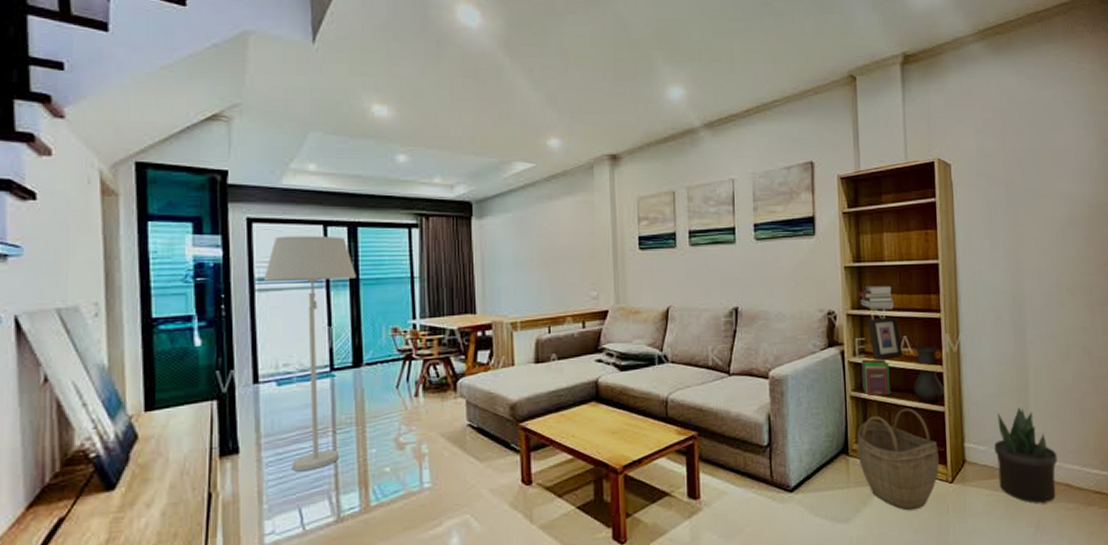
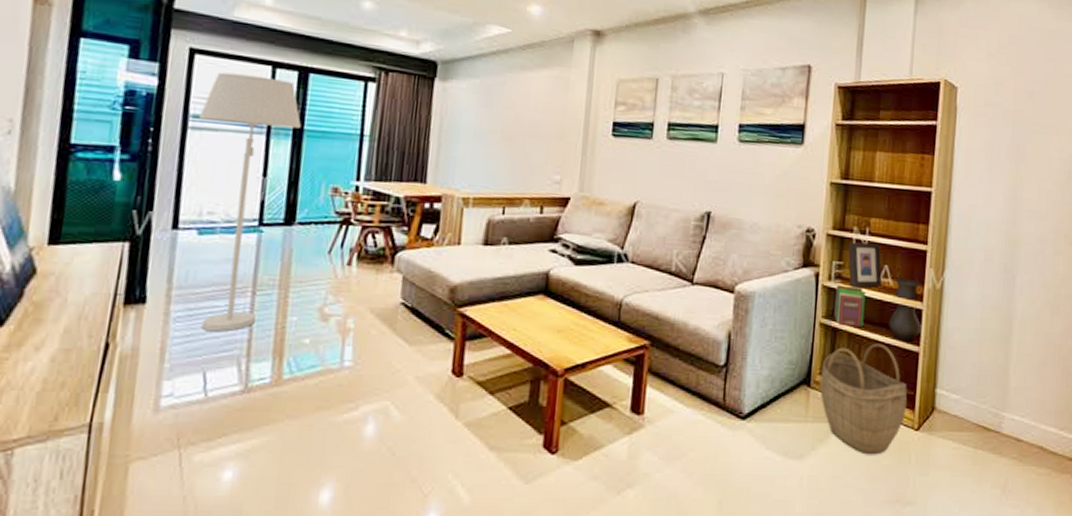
books: present [857,285,895,310] -> none [840,206,880,235]
planter: present [994,407,1057,503] -> none [968,358,1034,464]

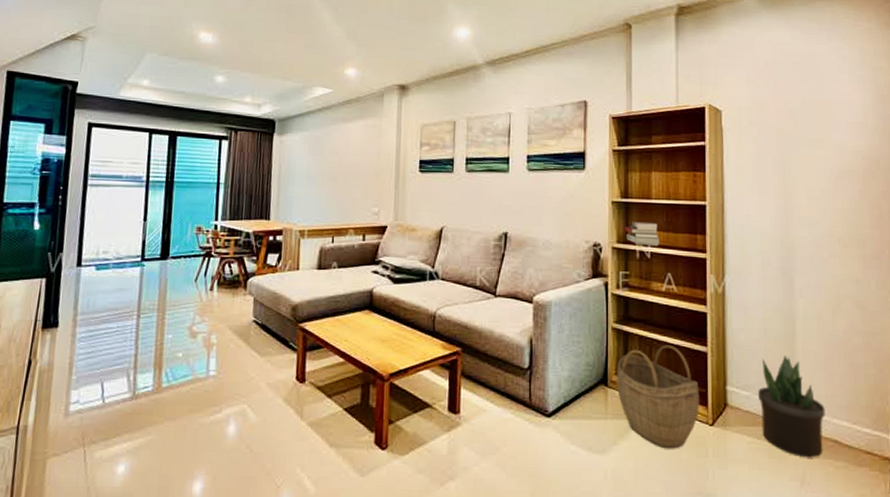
floor lamp: present [199,72,301,332] -> none [96,140,172,349]
books: present [834,285,866,327] -> none [624,293,652,331]
books: none [840,206,880,235] -> present [623,221,660,247]
picture frame: present [847,242,883,288] -> none [632,253,667,295]
vase: present [888,277,922,342] -> none [675,284,707,343]
planter: none [968,358,1034,464] -> present [758,355,825,457]

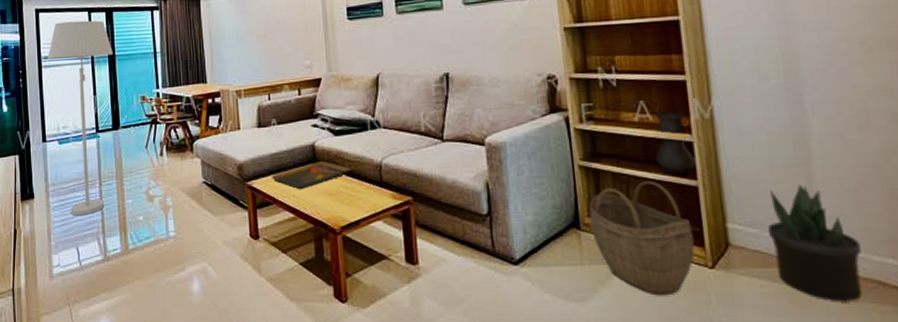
floor lamp: none [96,140,172,349] -> present [48,20,113,216]
decorative tray: none [325,308,406,334] -> present [270,161,351,189]
books: present [623,221,660,247] -> none [580,46,627,73]
vase: none [675,284,707,343] -> present [652,111,695,176]

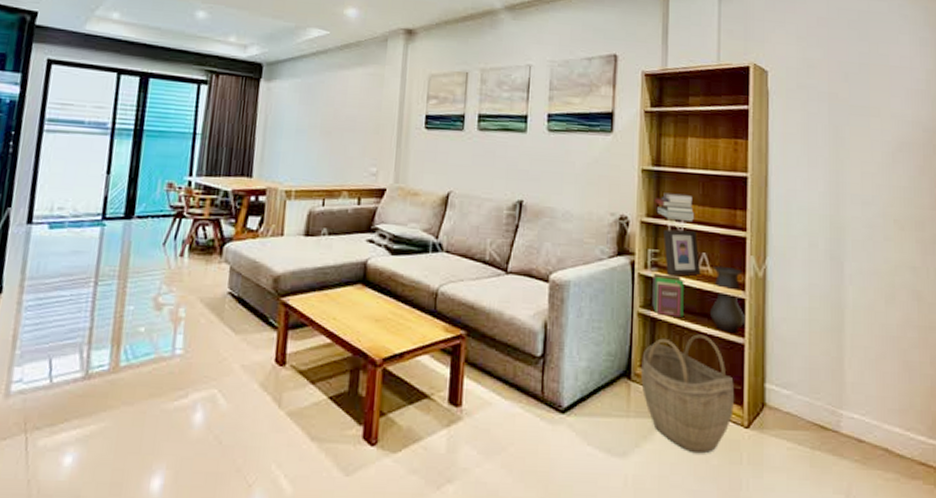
floor lamp: present [48,20,113,216] -> none [48,80,141,321]
decorative tray: present [270,161,351,189] -> none [311,282,404,311]
books: none [580,46,627,73] -> present [653,193,695,222]
books: none [589,126,627,167] -> present [652,273,684,318]
picture frame: none [594,79,641,127] -> present [662,229,701,276]
planter: present [768,185,863,301] -> none [801,350,875,467]

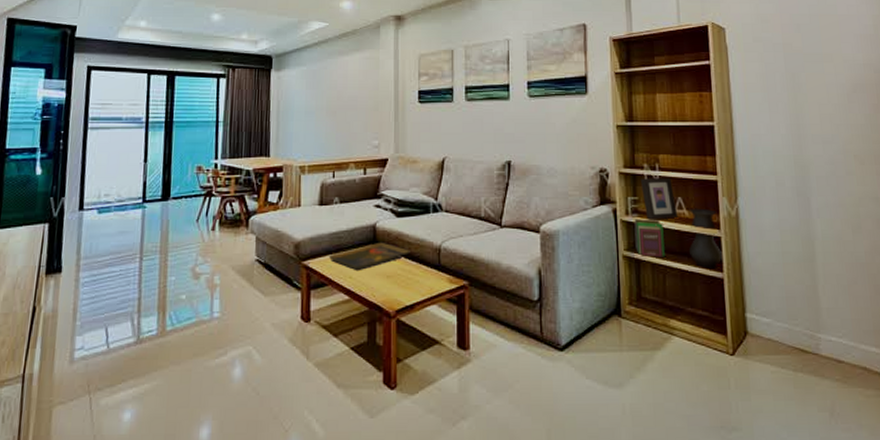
decorative tray: none [311,282,404,311] -> present [328,243,410,270]
woven basket: present [640,334,735,454] -> none [629,271,719,381]
books: present [653,193,695,222] -> none [629,145,669,170]

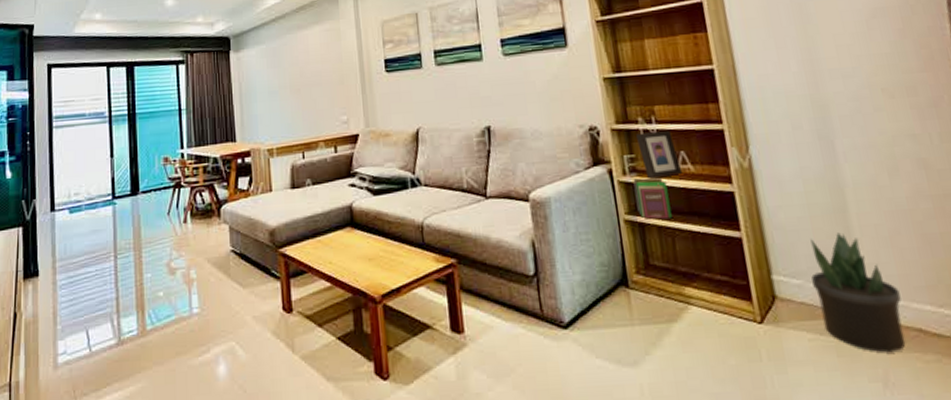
decorative tray: present [328,243,410,270] -> none [305,224,391,255]
vase: present [688,208,722,269] -> none [693,161,738,228]
planter: none [779,279,852,386] -> present [810,232,906,352]

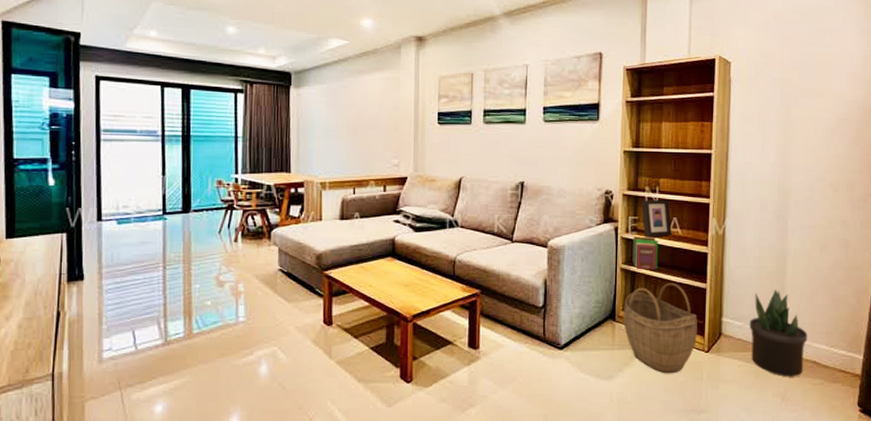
woven basket: none [636,233,743,355] -> present [622,282,698,374]

